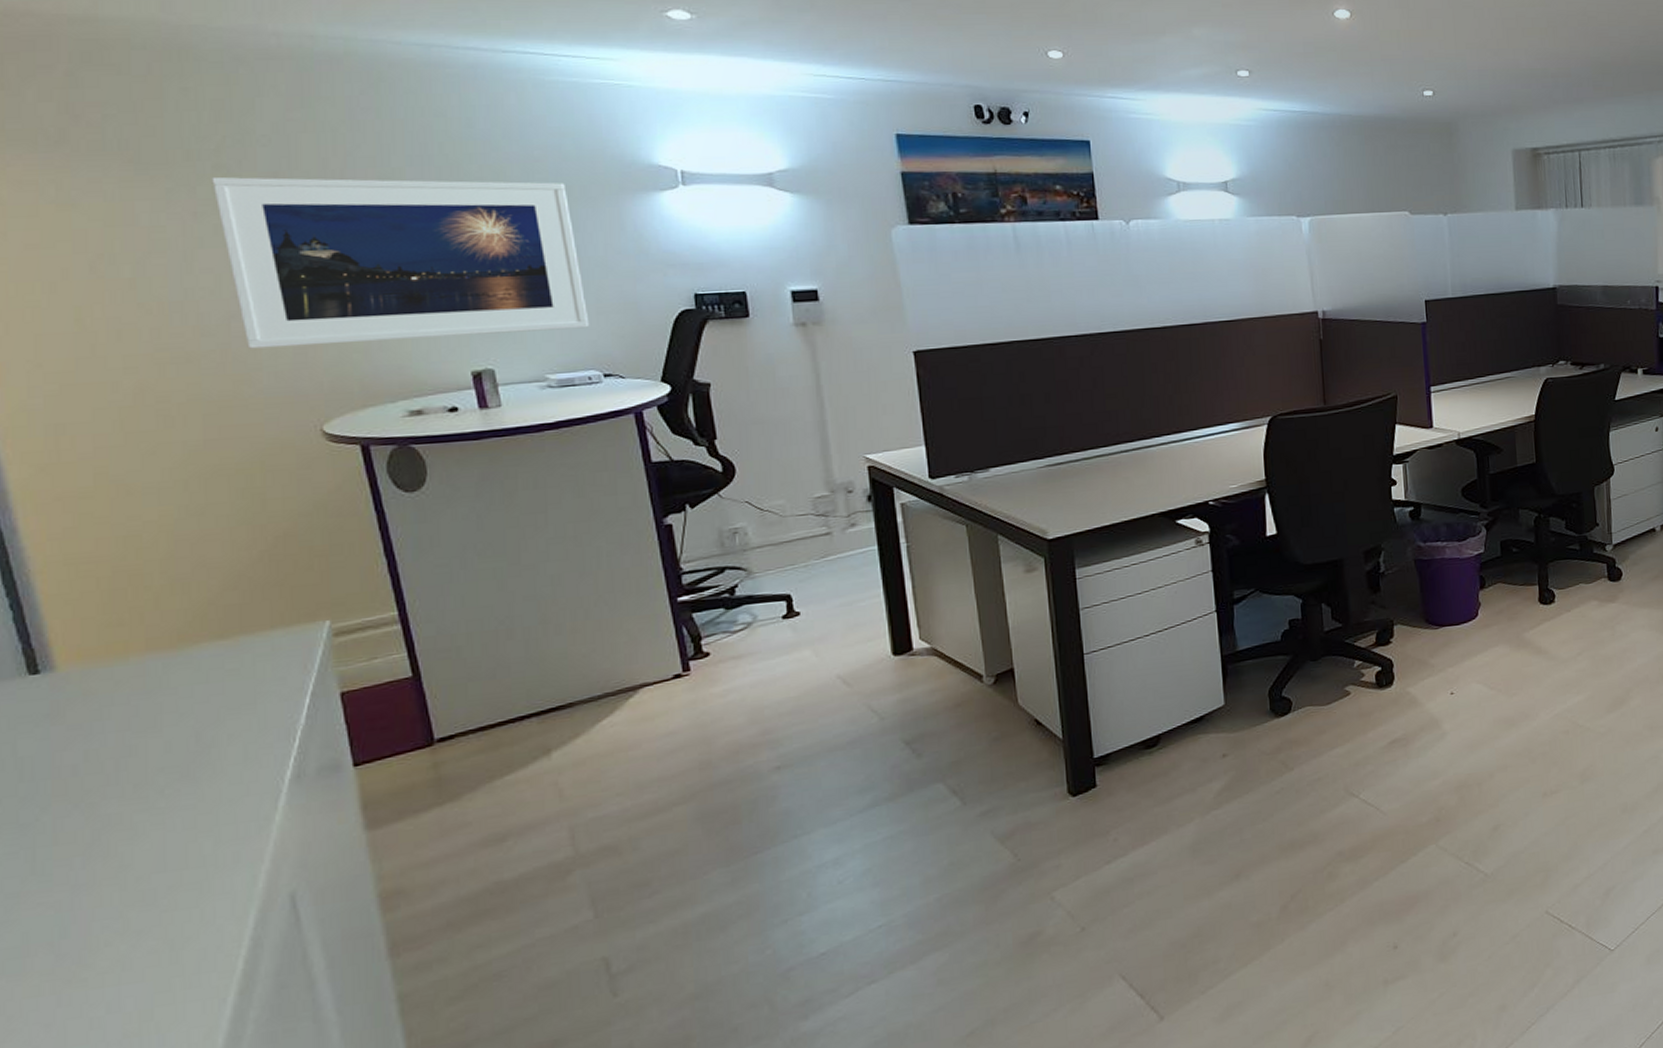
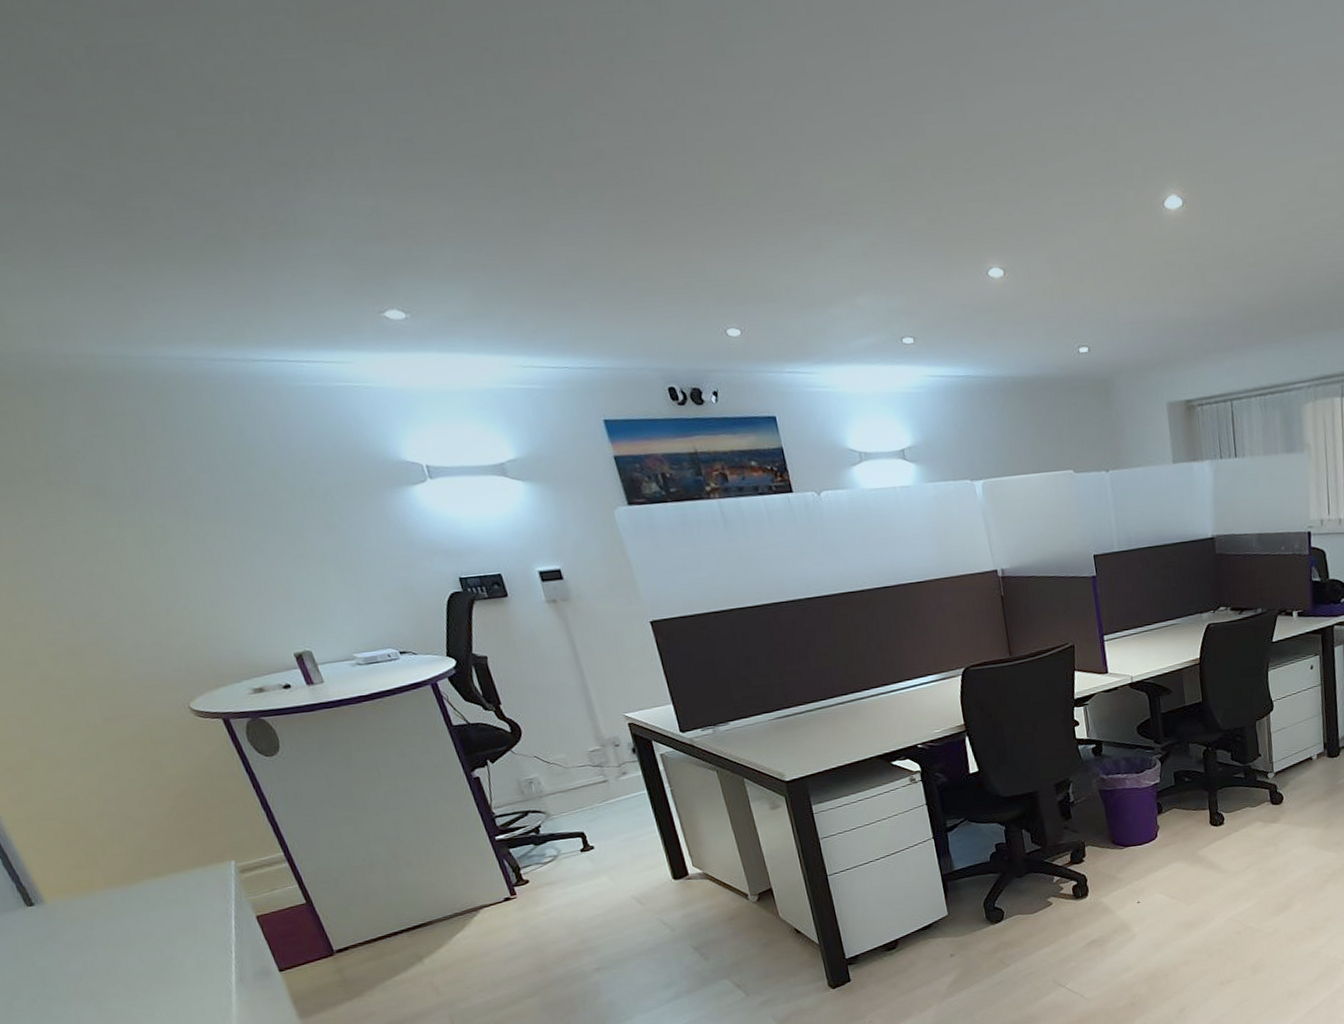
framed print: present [212,176,590,349] -> none [47,482,379,641]

